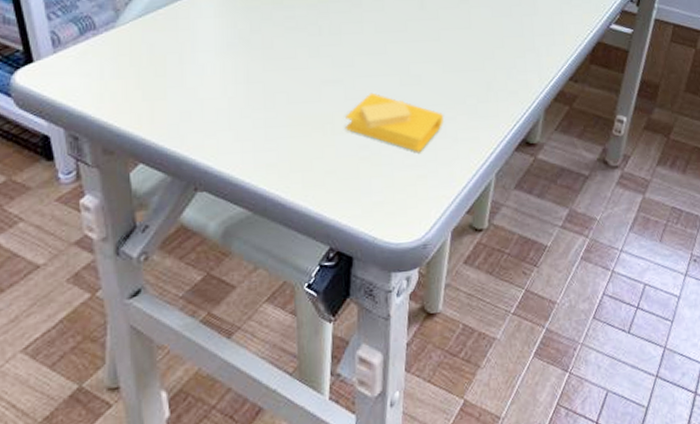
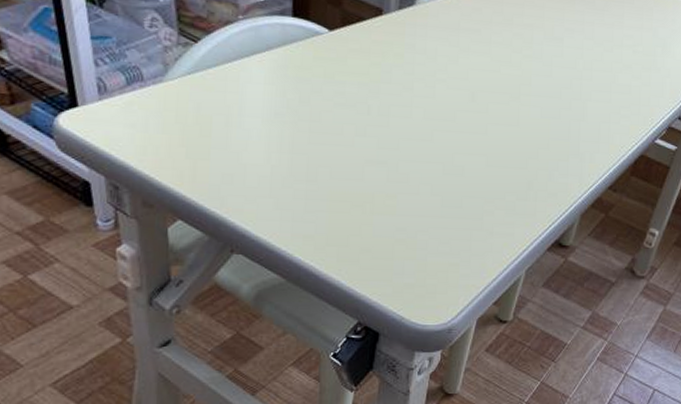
sticky notes: present [344,92,445,152] -> none [384,177,483,241]

